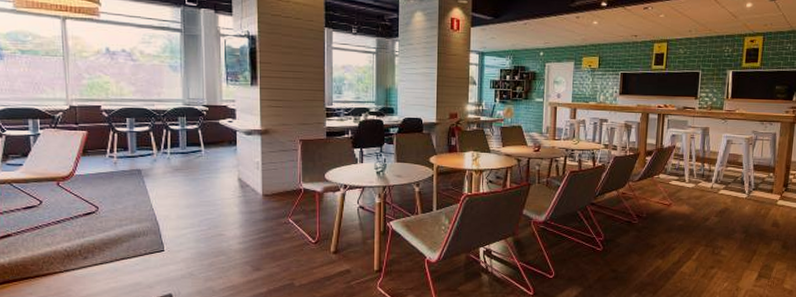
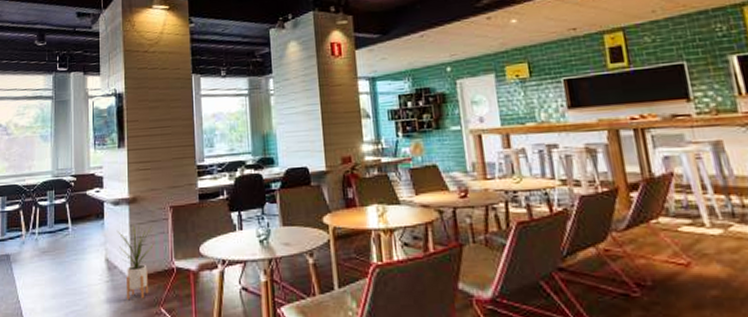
house plant: none [250,151,284,211] -> present [118,223,154,299]

